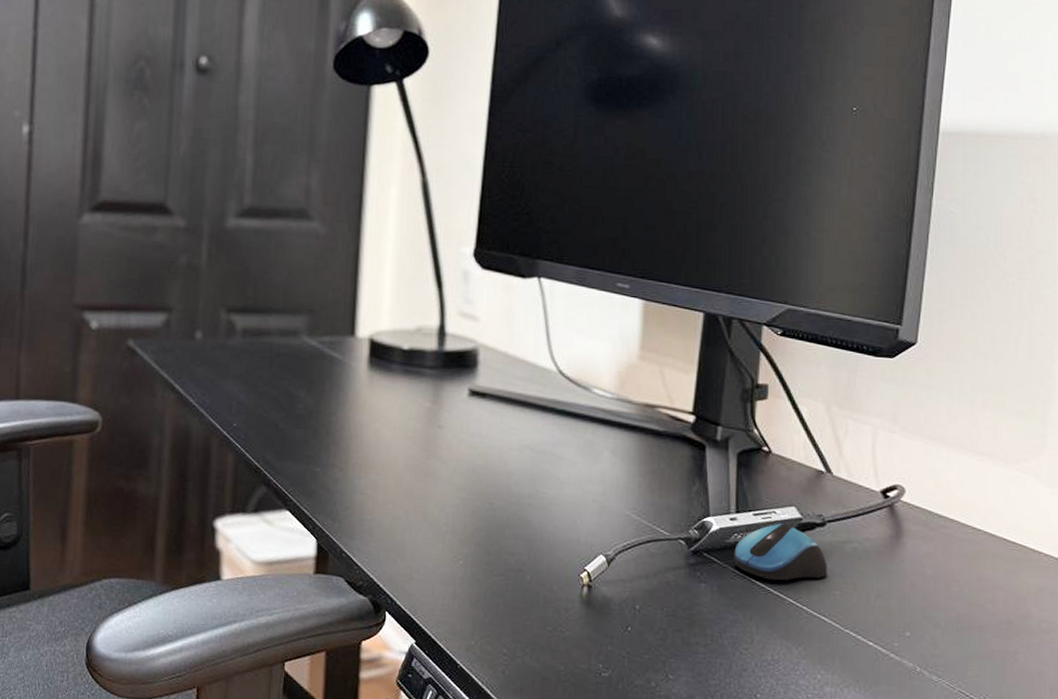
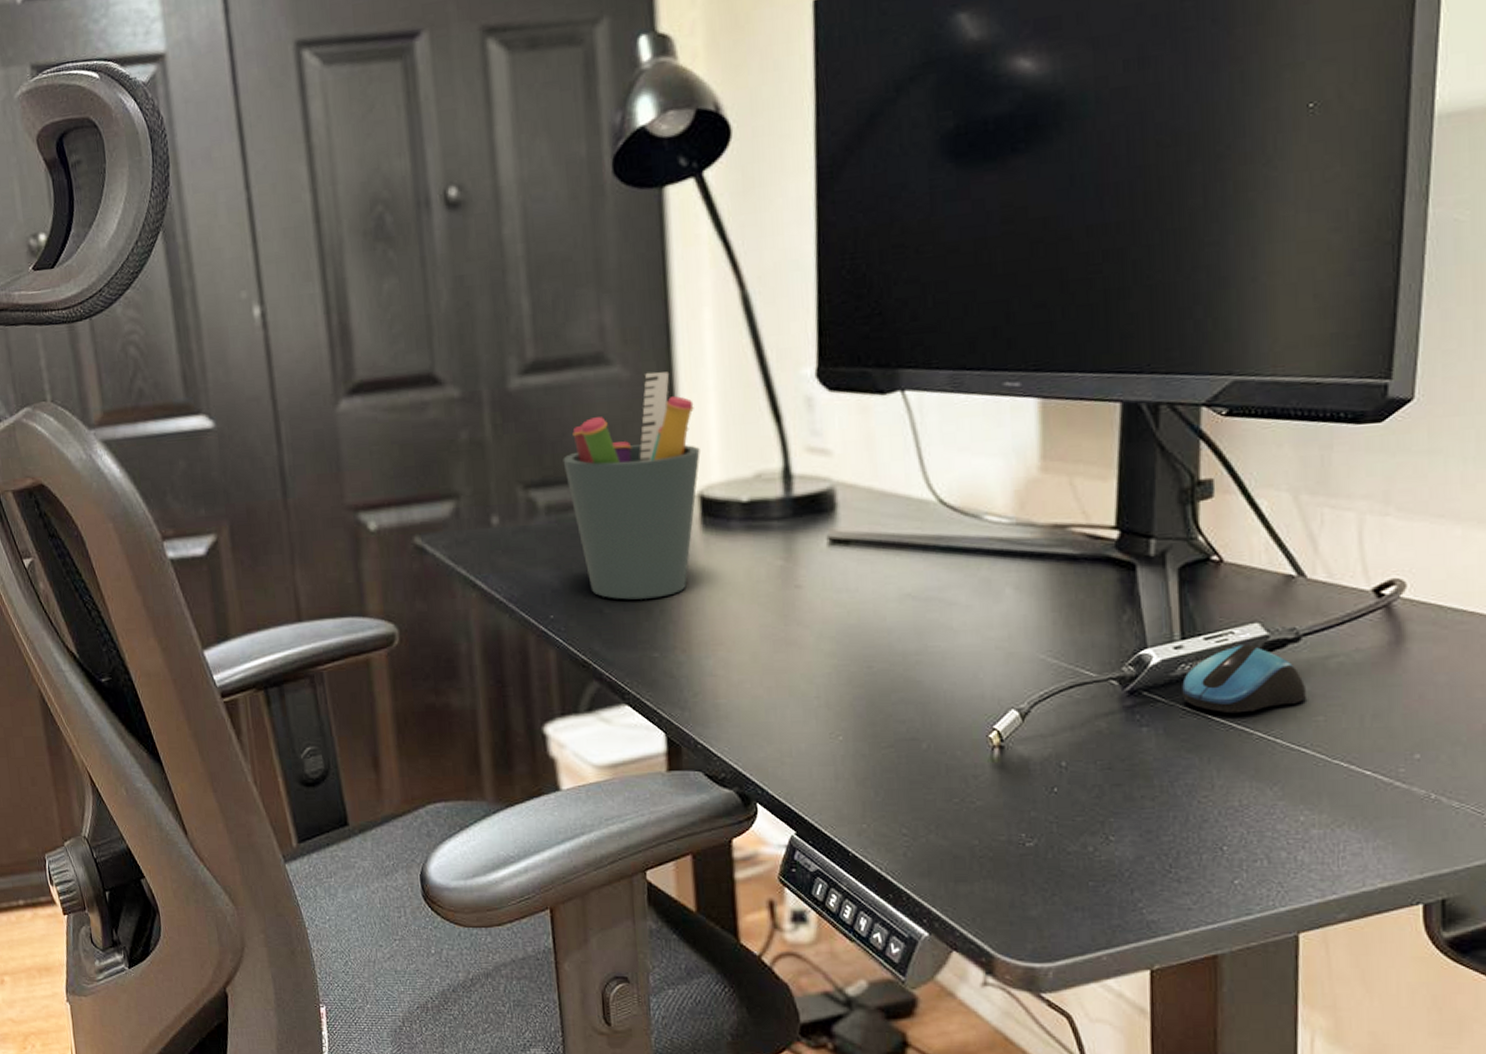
pen holder: none [262,231,375,421] -> present [563,372,700,600]

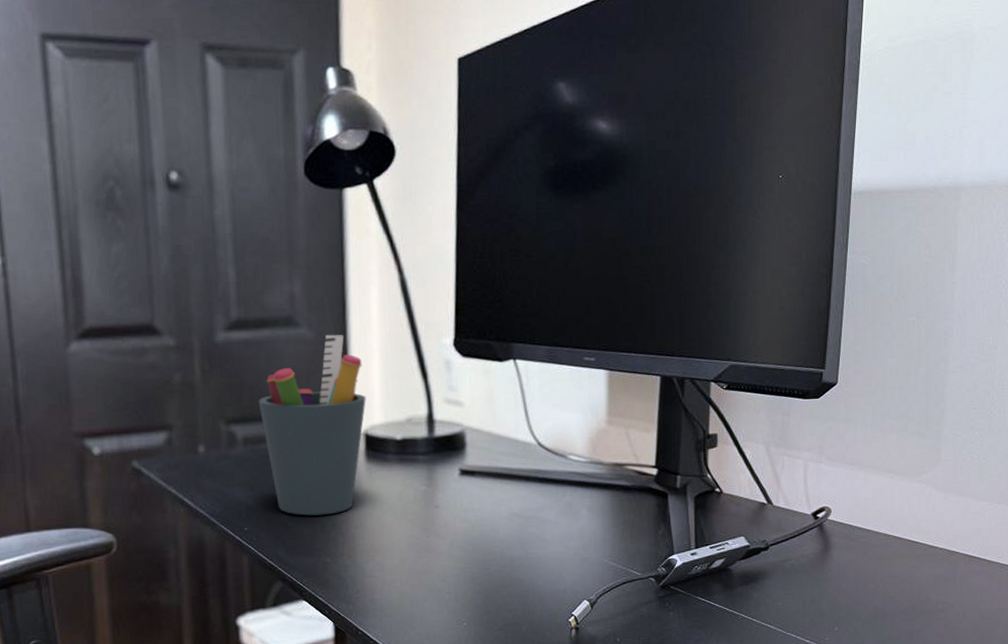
computer mouse: present [1182,644,1306,714] -> none [695,552,771,601]

